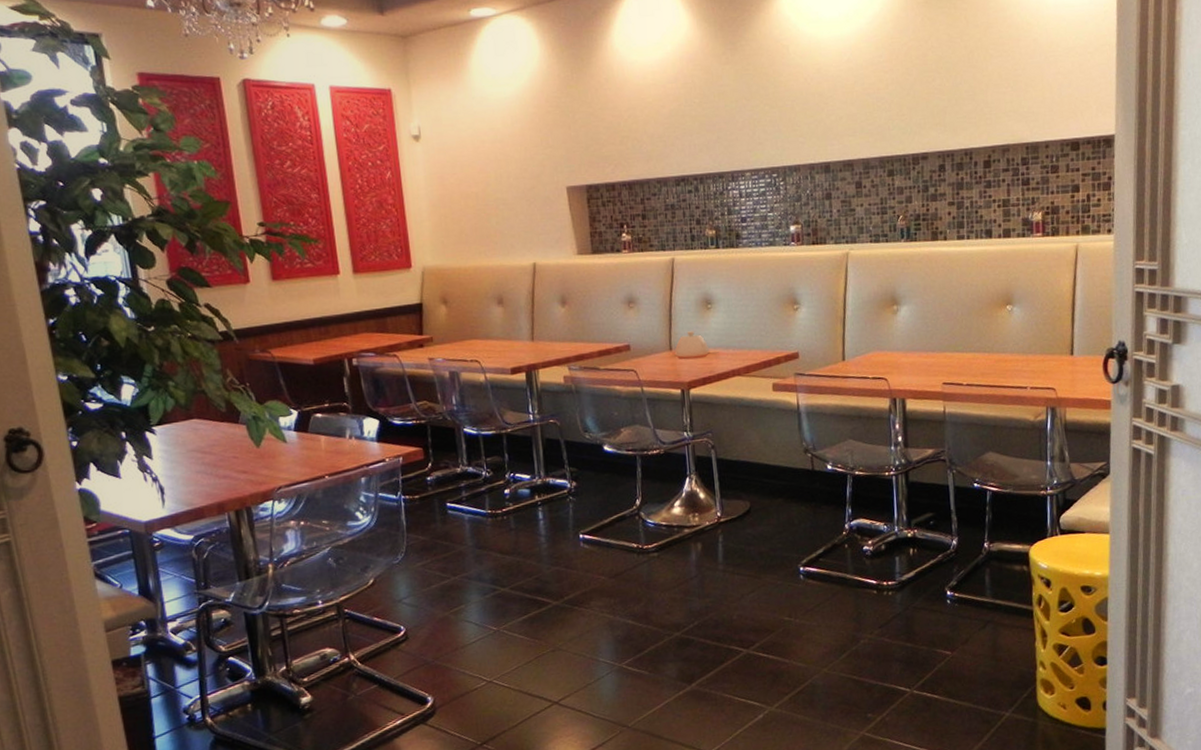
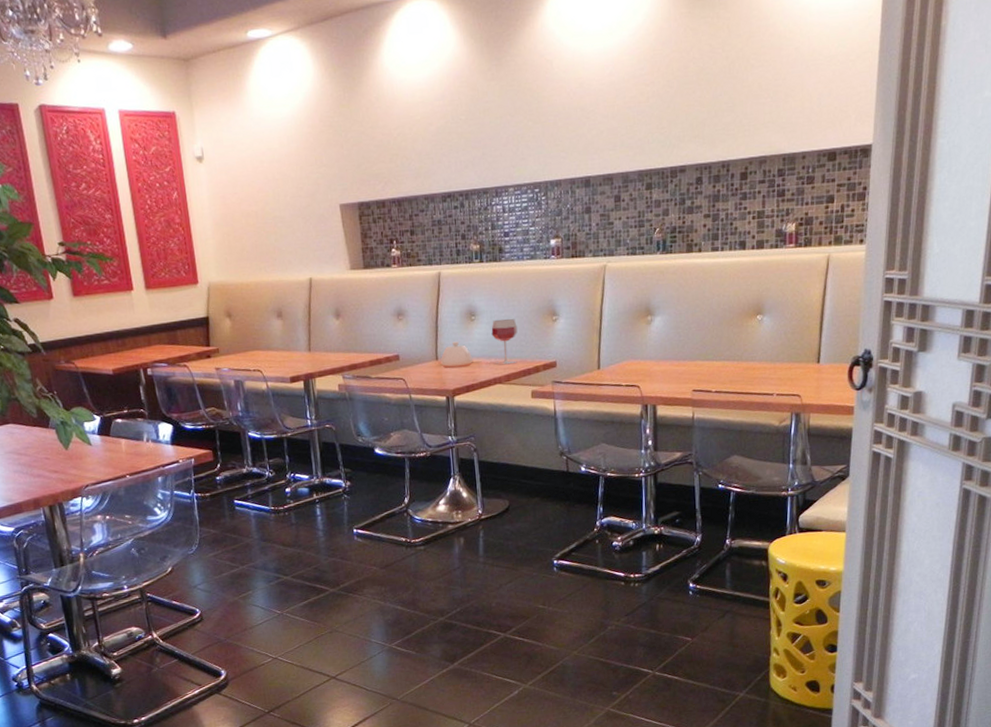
wineglass: none [729,307,757,357] -> present [491,318,518,366]

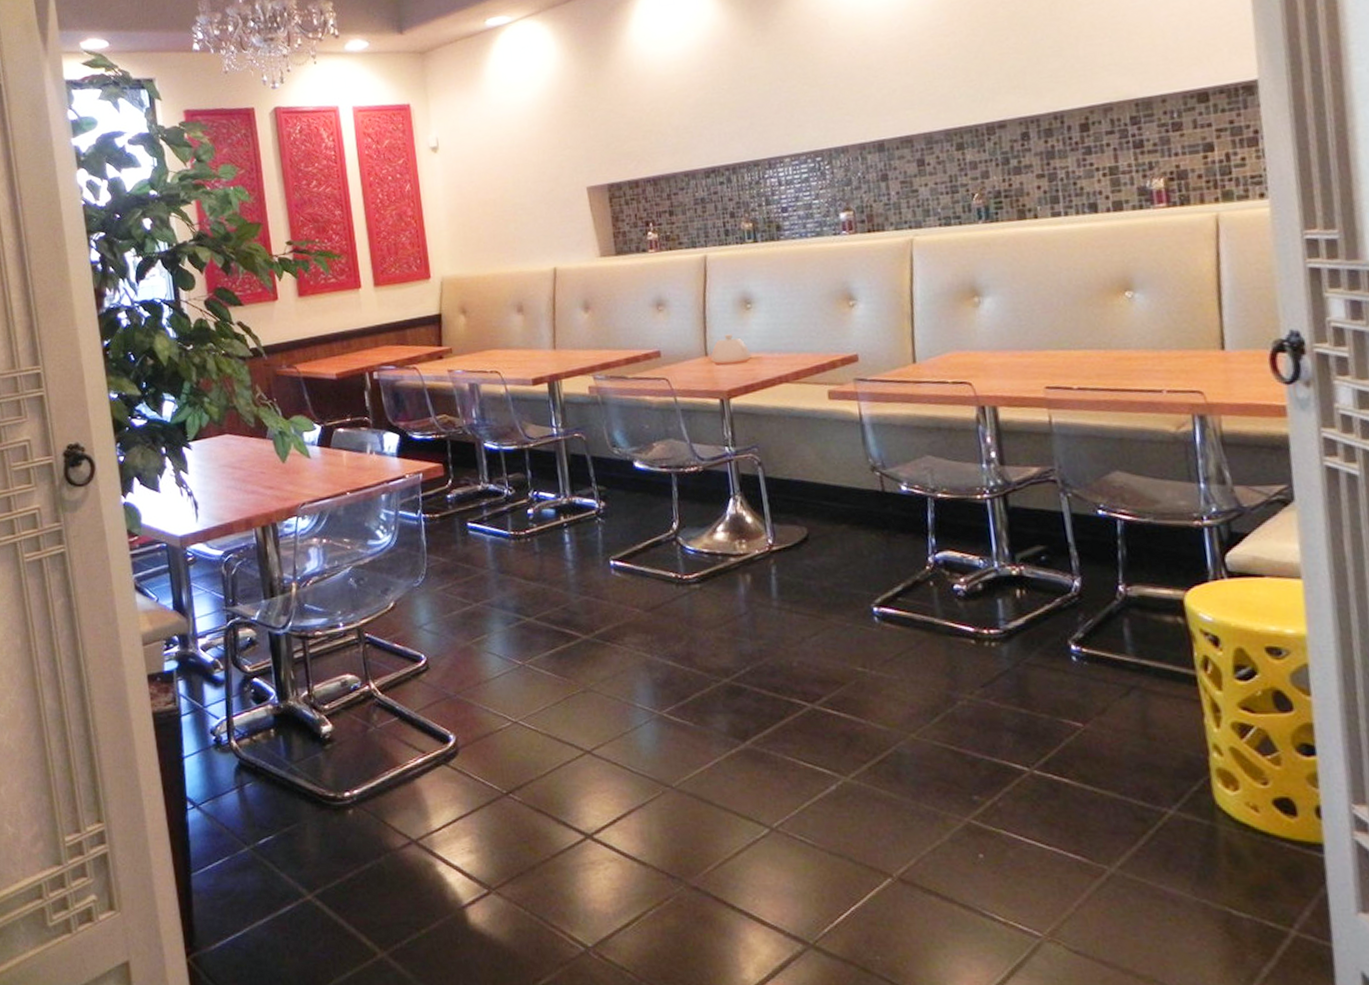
wineglass: present [491,318,518,366] -> none [772,305,808,361]

